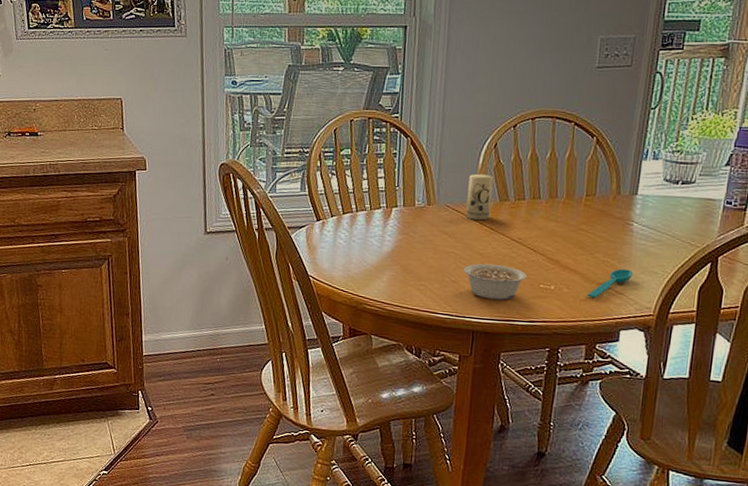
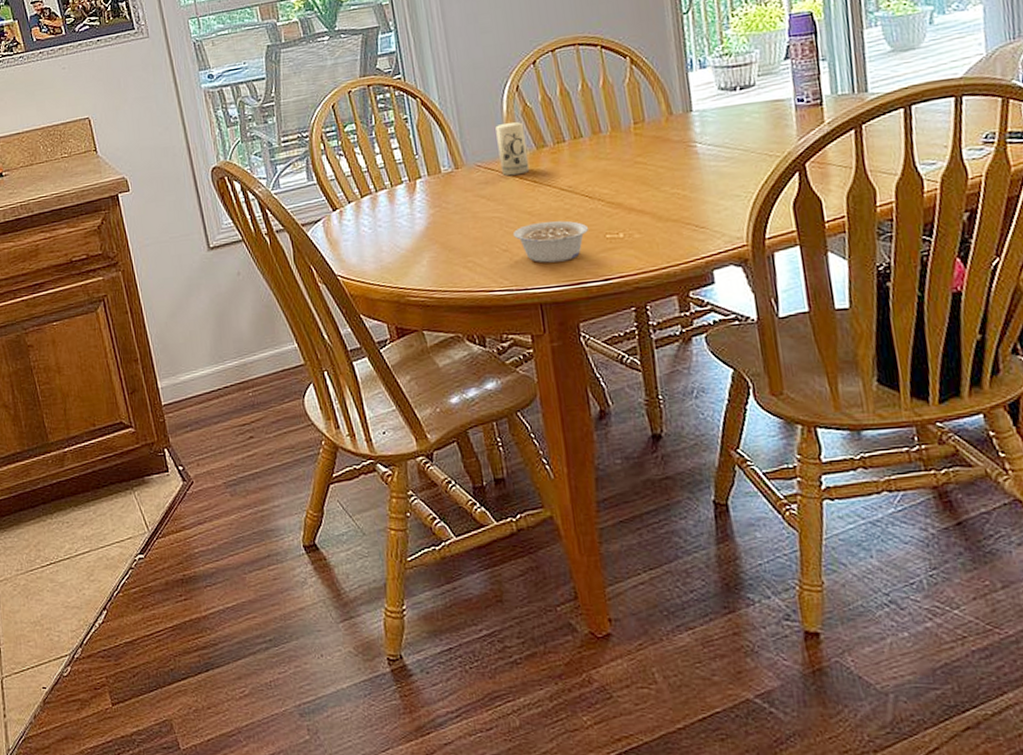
spoon: present [587,268,634,298] -> none [664,197,712,239]

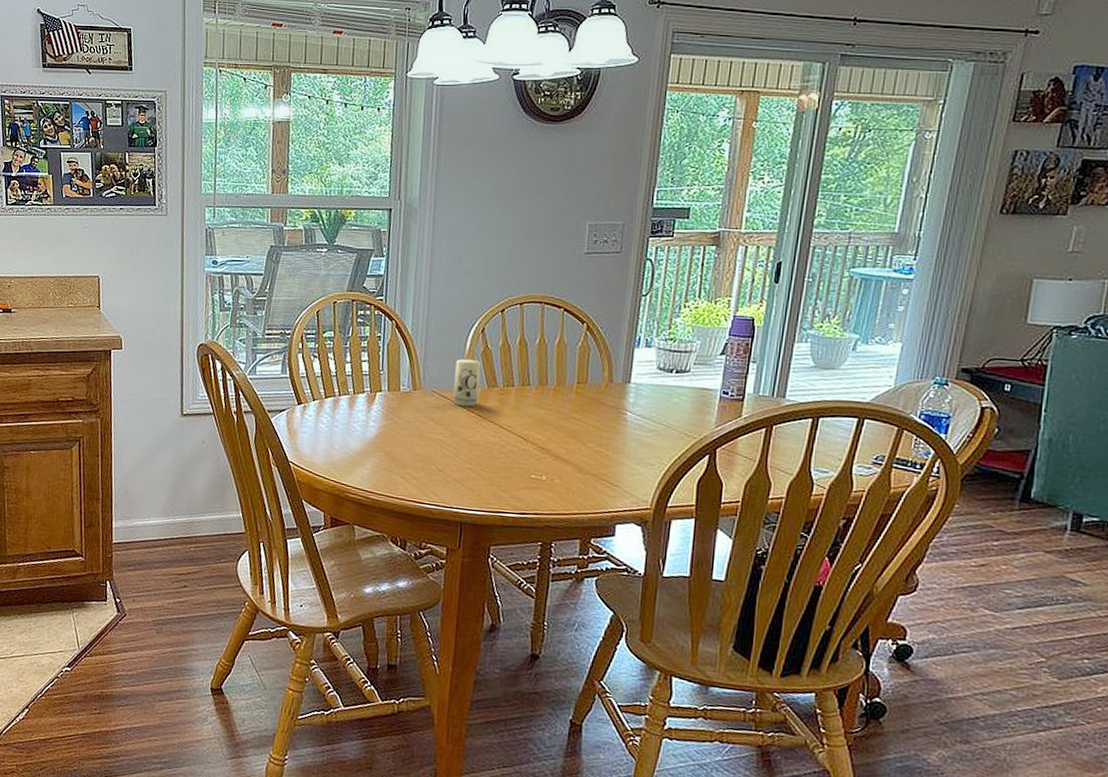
legume: present [512,220,589,263] -> none [450,452,518,491]

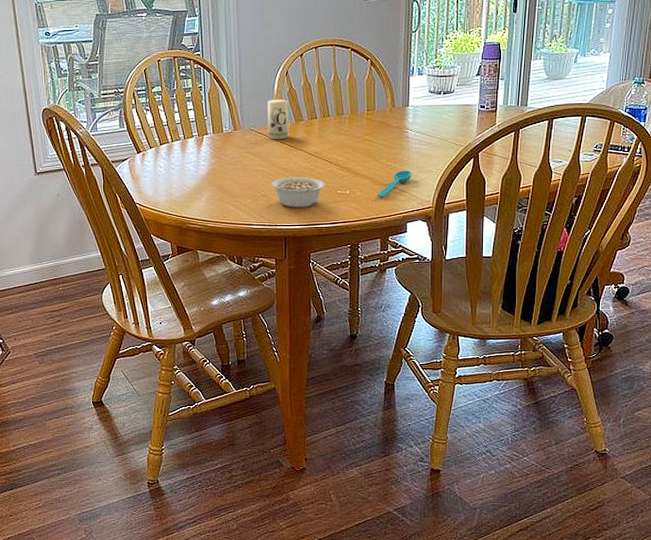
legume: none [450,452,518,491] -> present [271,177,326,207]
spoon: none [580,459,629,490] -> present [377,170,413,197]

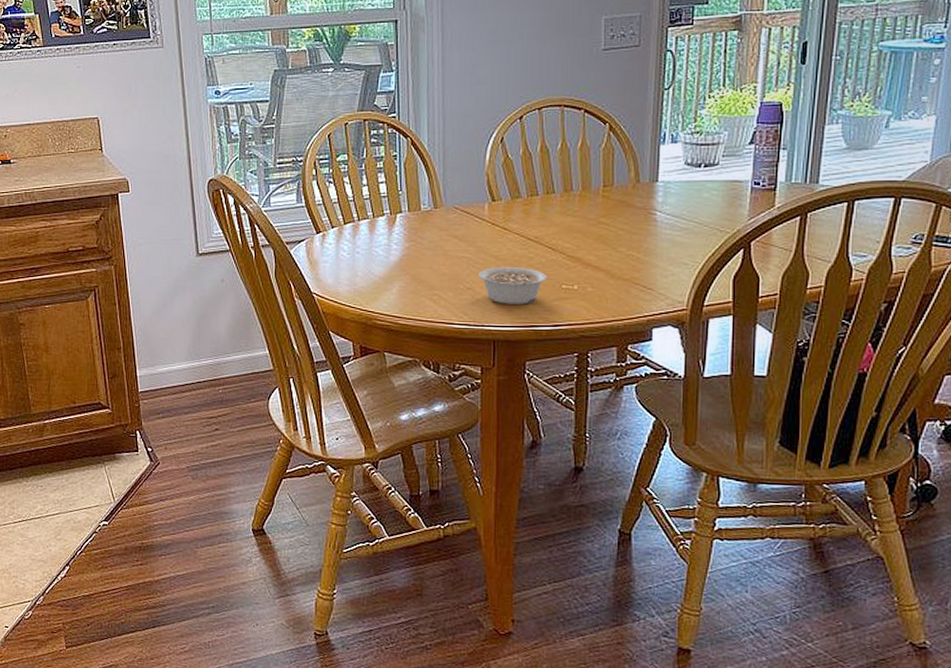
candle: present [267,100,289,140] -> none [476,172,503,221]
spoon: present [377,170,413,197] -> none [614,262,661,295]

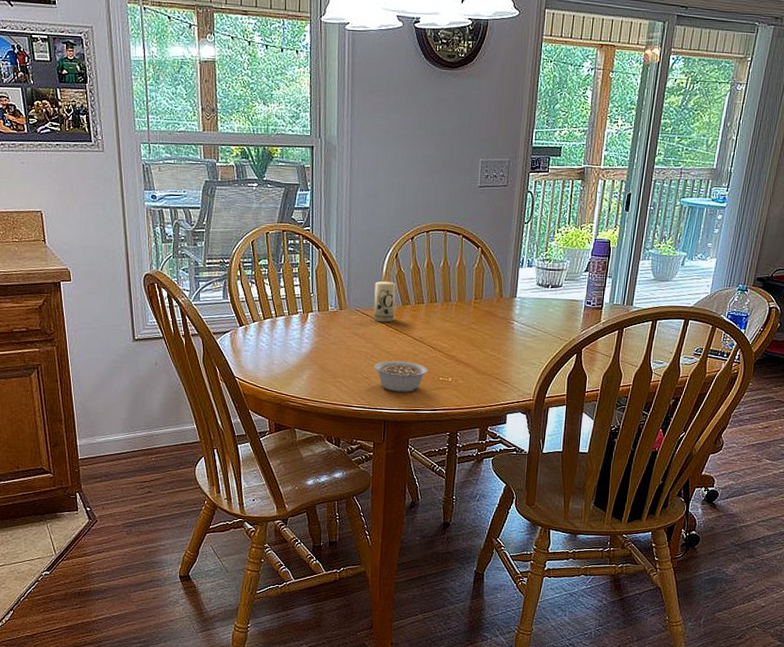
candle: none [476,172,503,221] -> present [373,281,396,323]

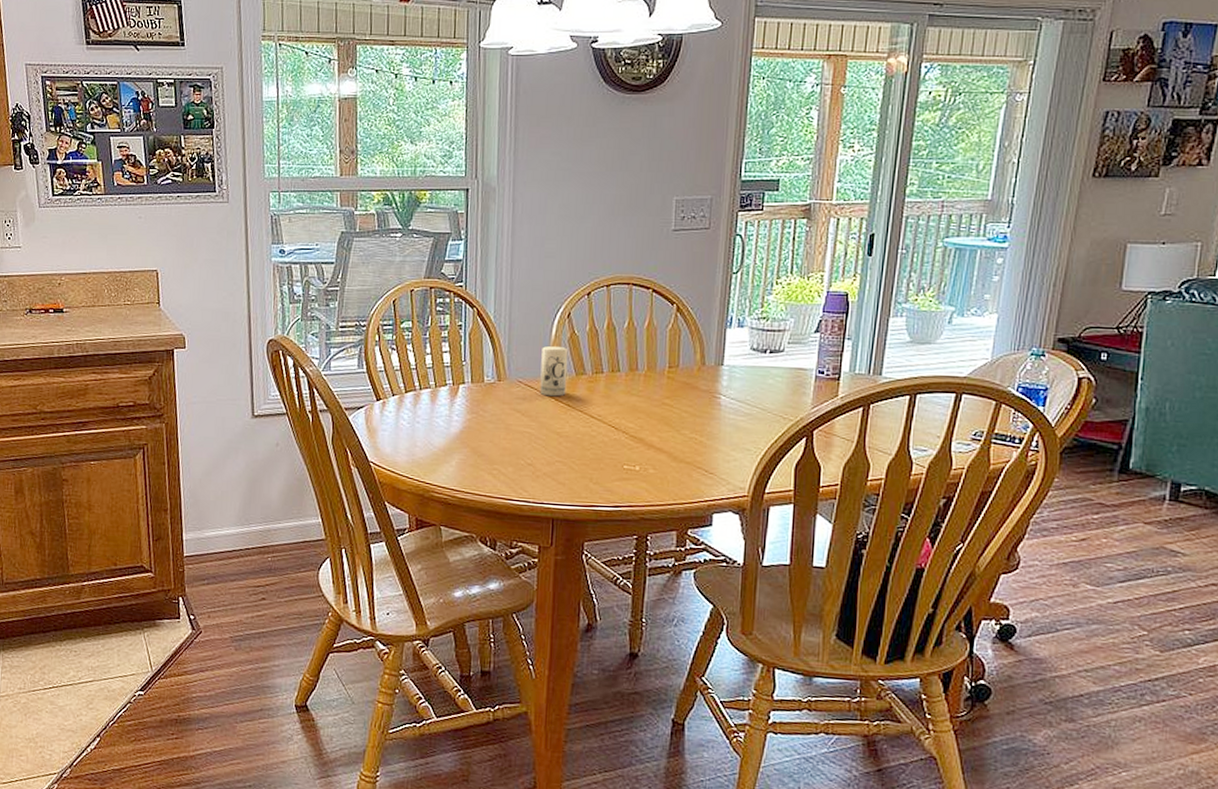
legume: present [373,361,429,392] -> none [539,444,610,484]

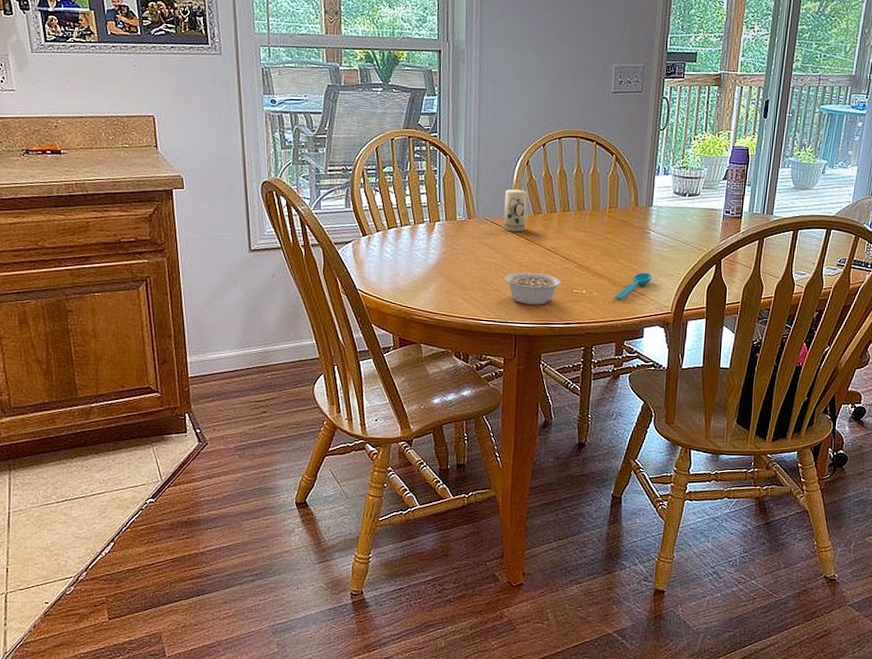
legume: none [539,444,610,484] -> present [503,272,562,305]
spoon: none [675,446,724,479] -> present [614,272,653,299]

